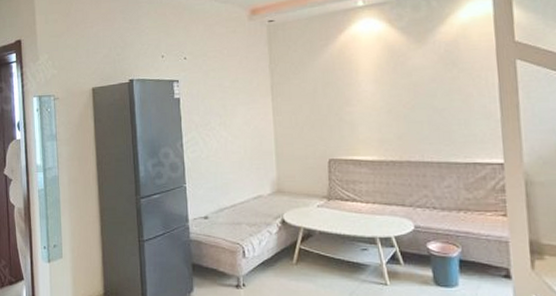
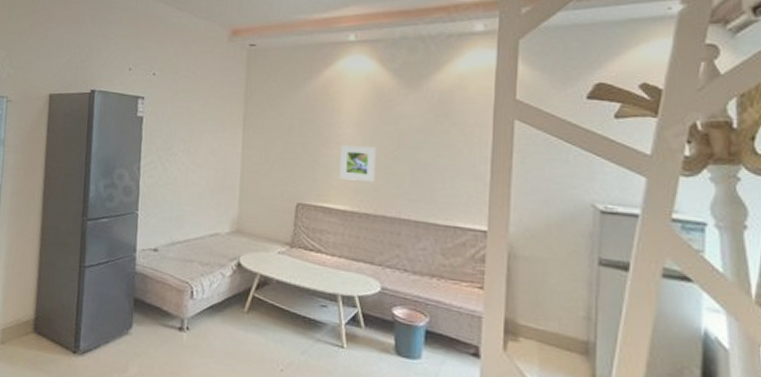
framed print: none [363,100,396,133] -> present [339,145,376,182]

